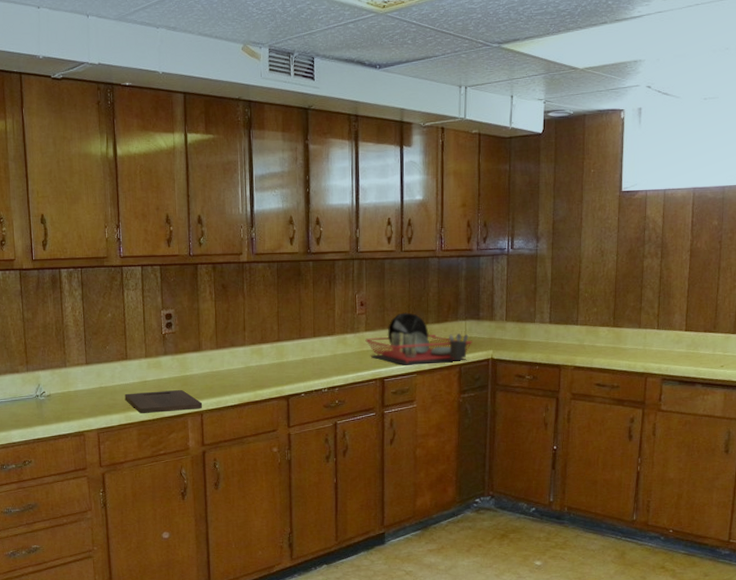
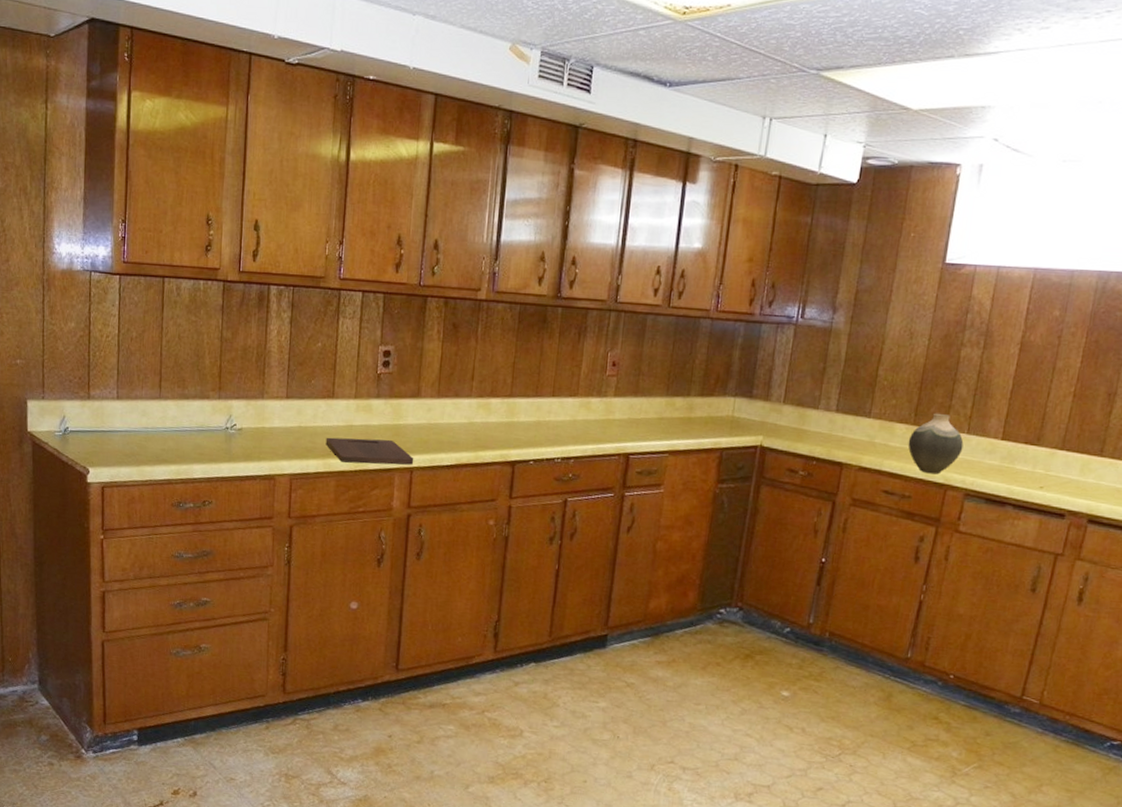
dish rack: present [365,312,472,366] -> none [613,379,740,446]
vase: none [611,315,655,366] -> present [907,413,964,475]

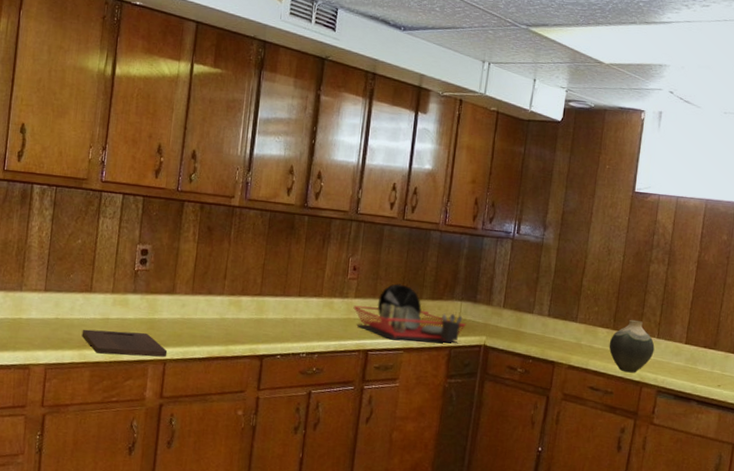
dish rack: none [613,379,740,446] -> present [353,283,466,345]

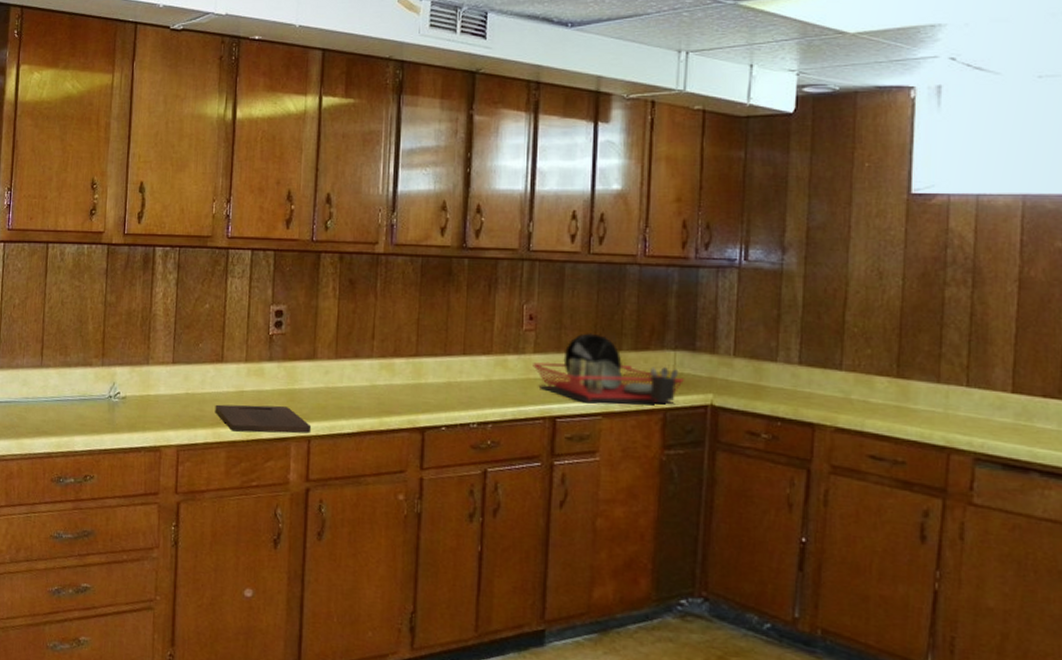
vase: present [609,319,655,373] -> none [893,363,964,436]

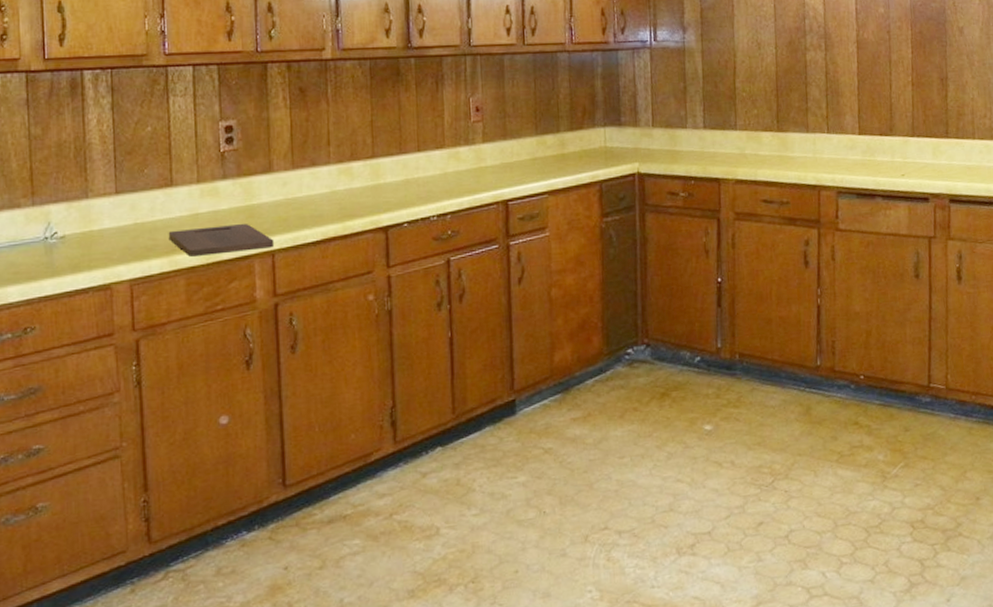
dish rack: present [533,333,684,406] -> none [483,118,614,185]

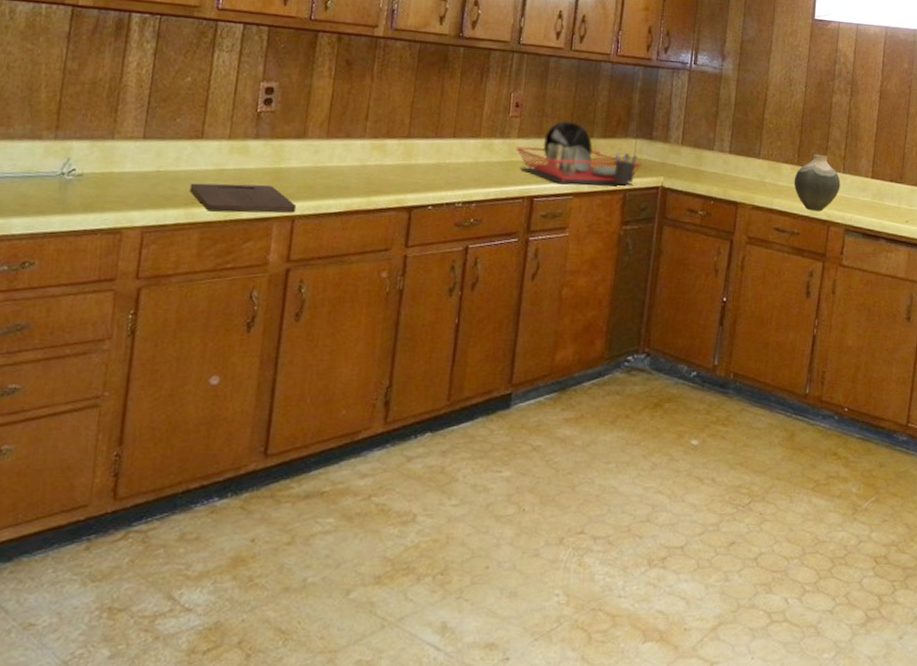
dish rack: none [483,118,614,185] -> present [516,121,642,187]
vase: none [776,117,827,178] -> present [793,154,841,212]

